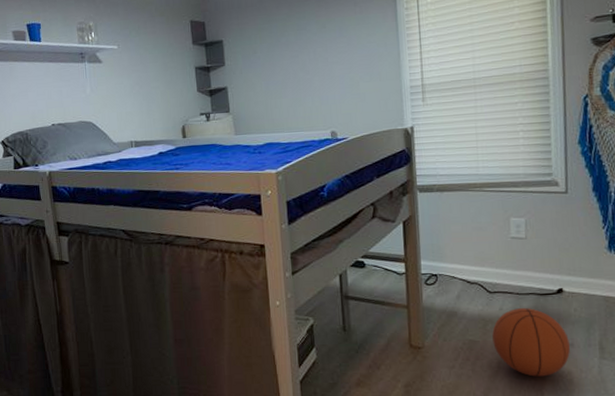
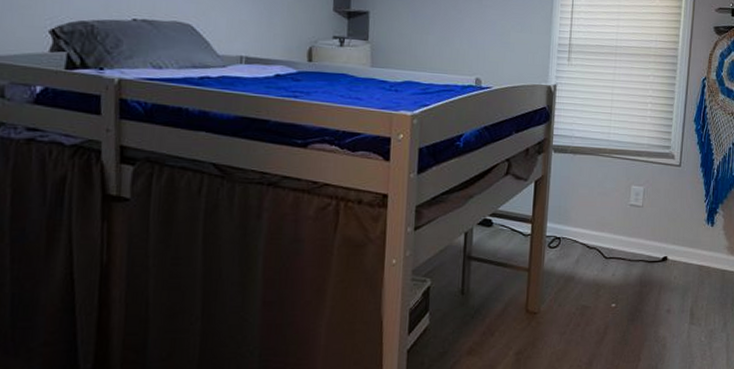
basketball: present [492,308,571,377] -> none [603,275,668,342]

